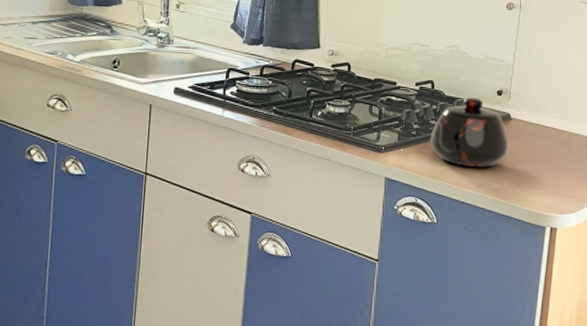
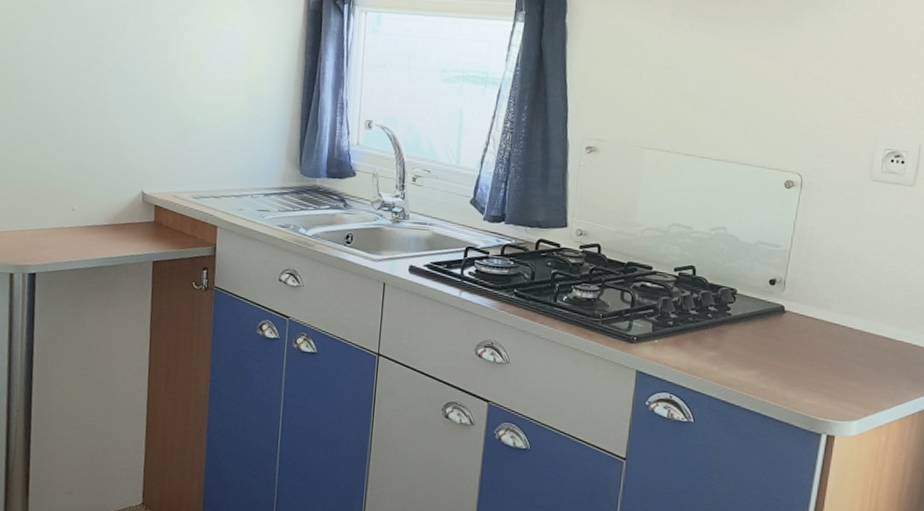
teapot: present [430,97,509,167] -> none [688,286,781,365]

